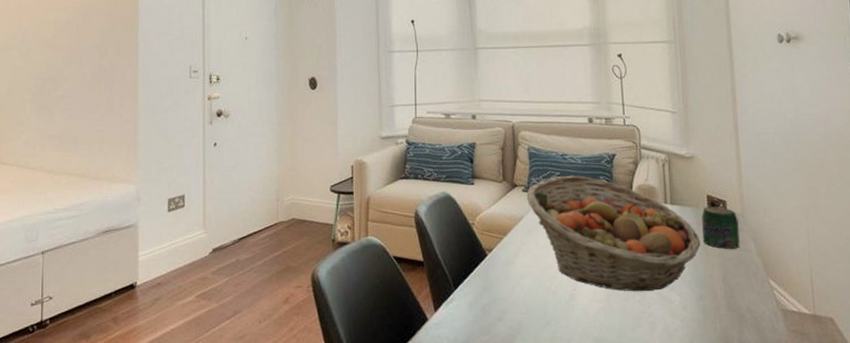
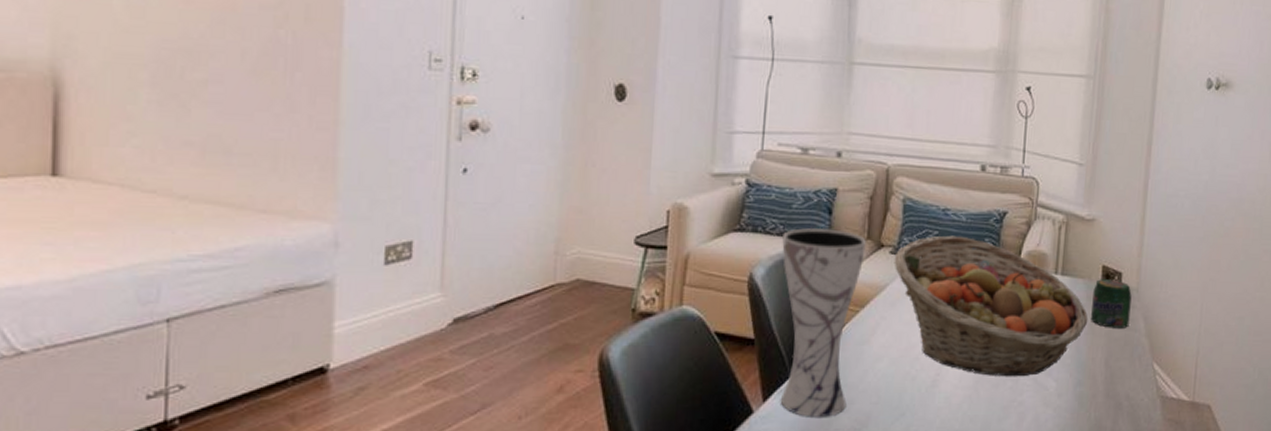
vase: none [437,174,503,324] -> present [781,228,866,417]

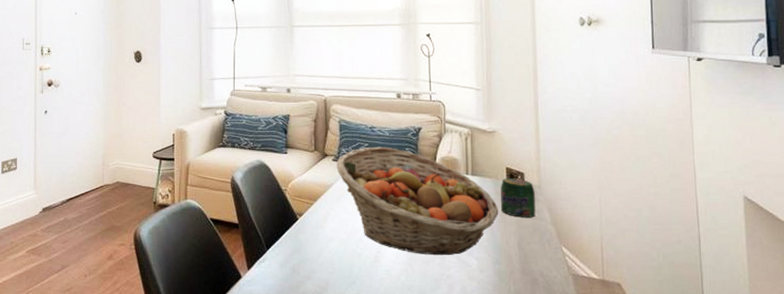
vase: present [781,228,866,417] -> none [253,144,314,282]

